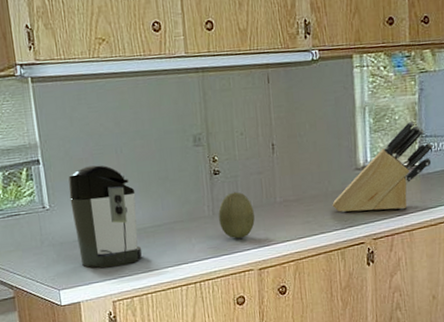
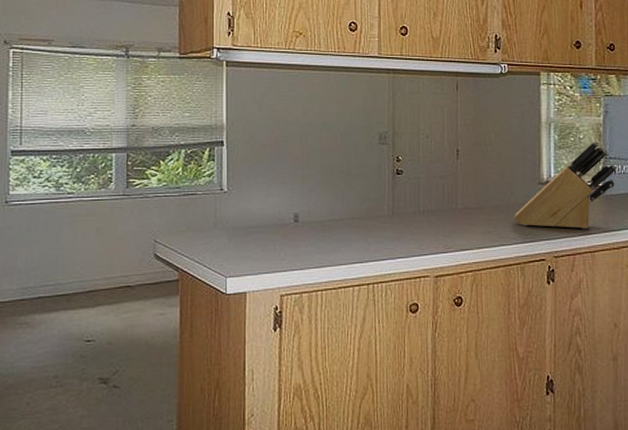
coffee maker: present [68,165,143,268] -> none [249,153,317,259]
fruit: present [218,192,255,239] -> none [398,194,434,242]

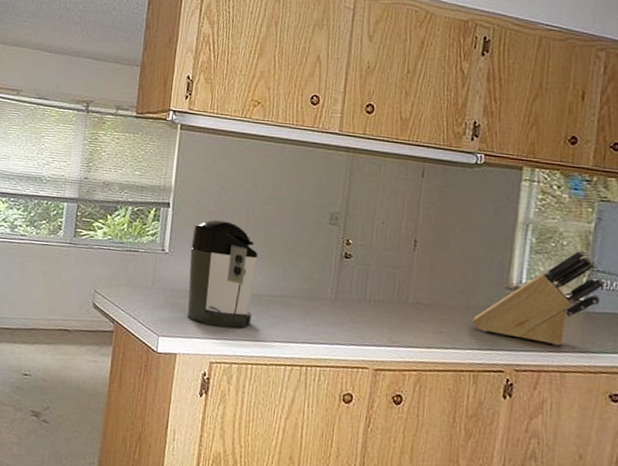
coffee maker: none [249,153,317,259] -> present [187,220,258,329]

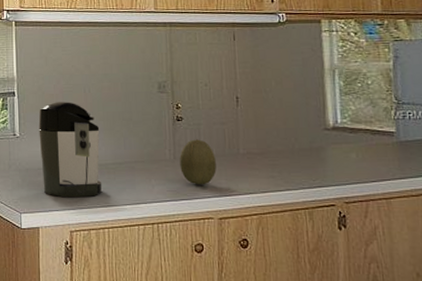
fruit: none [340,280,381,332] -> present [179,139,216,185]
knife block: present [472,250,605,346] -> none [299,87,412,176]

